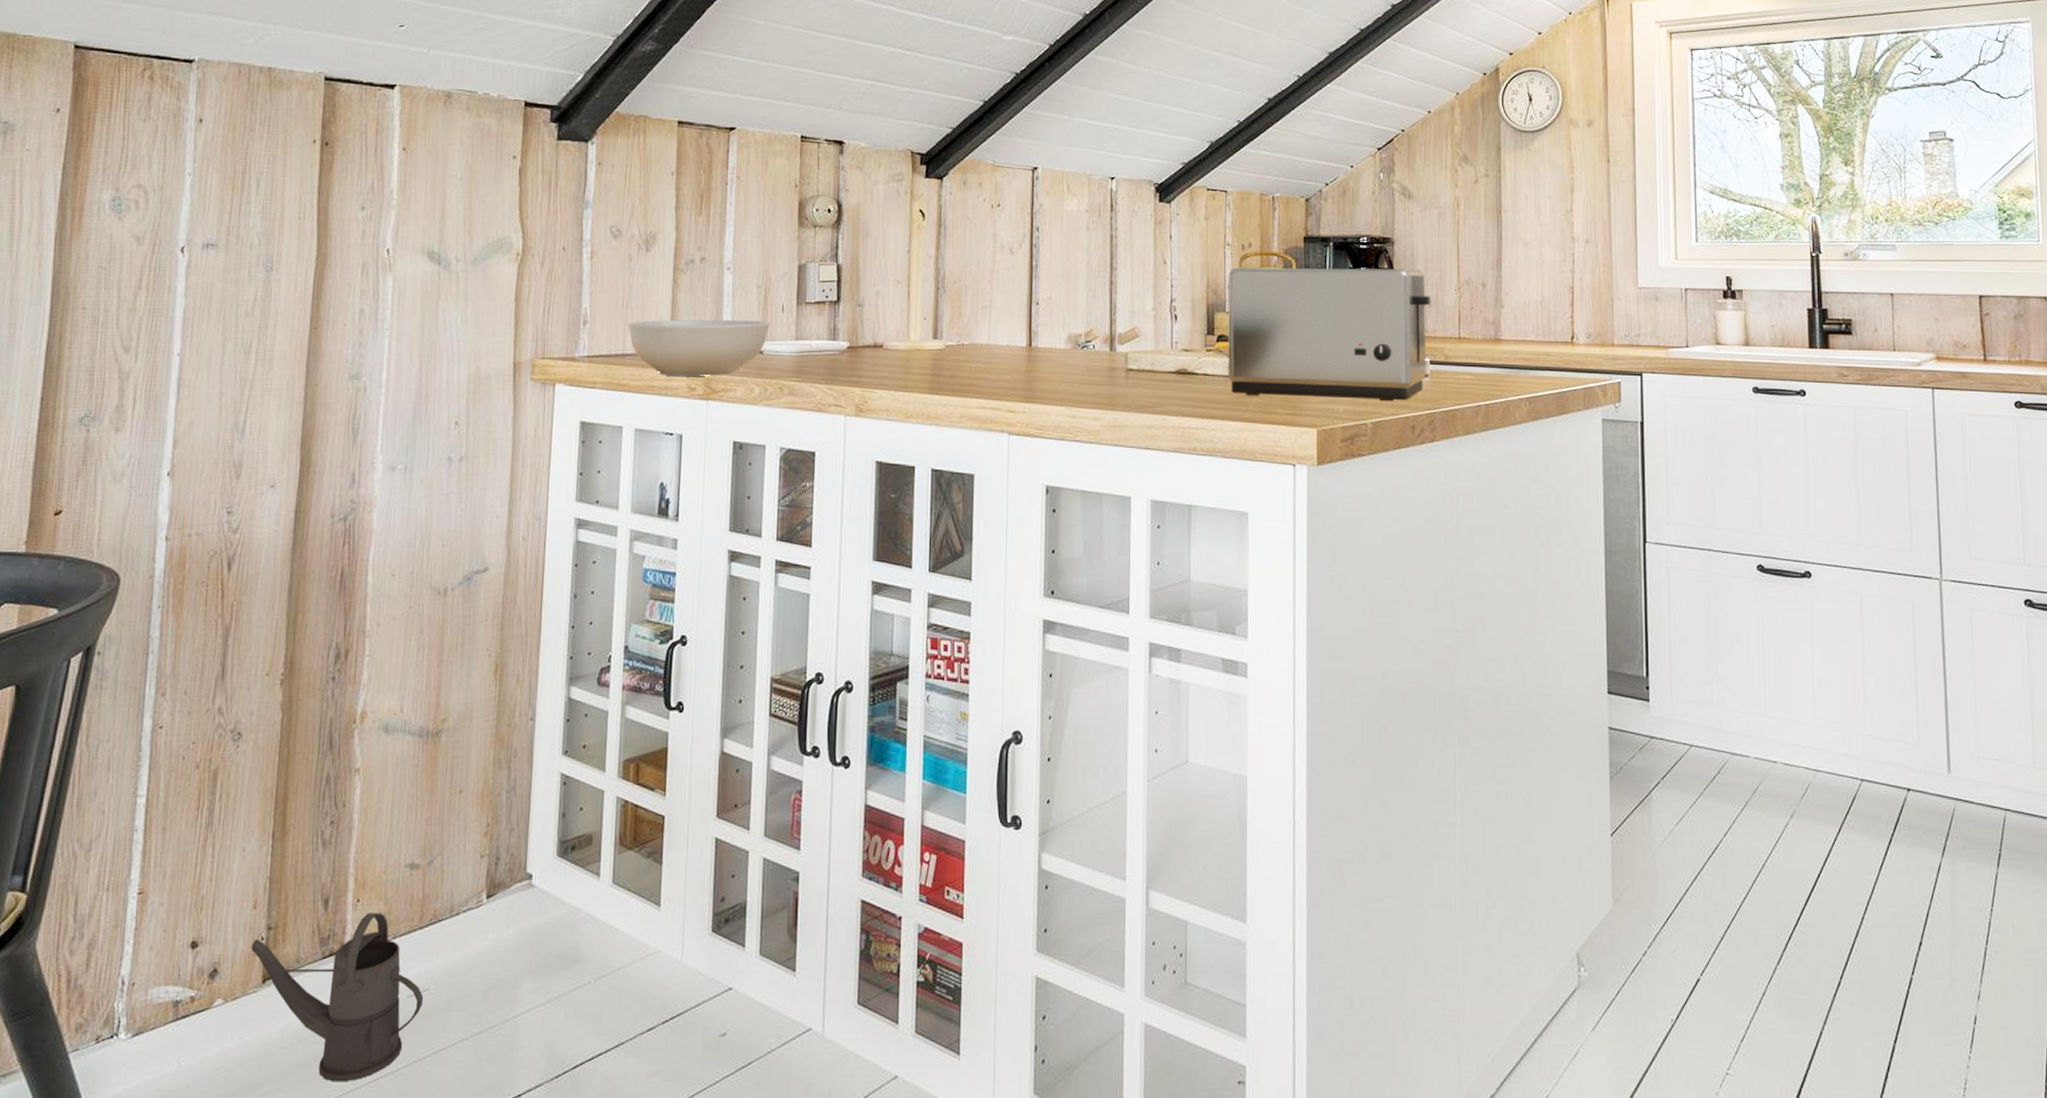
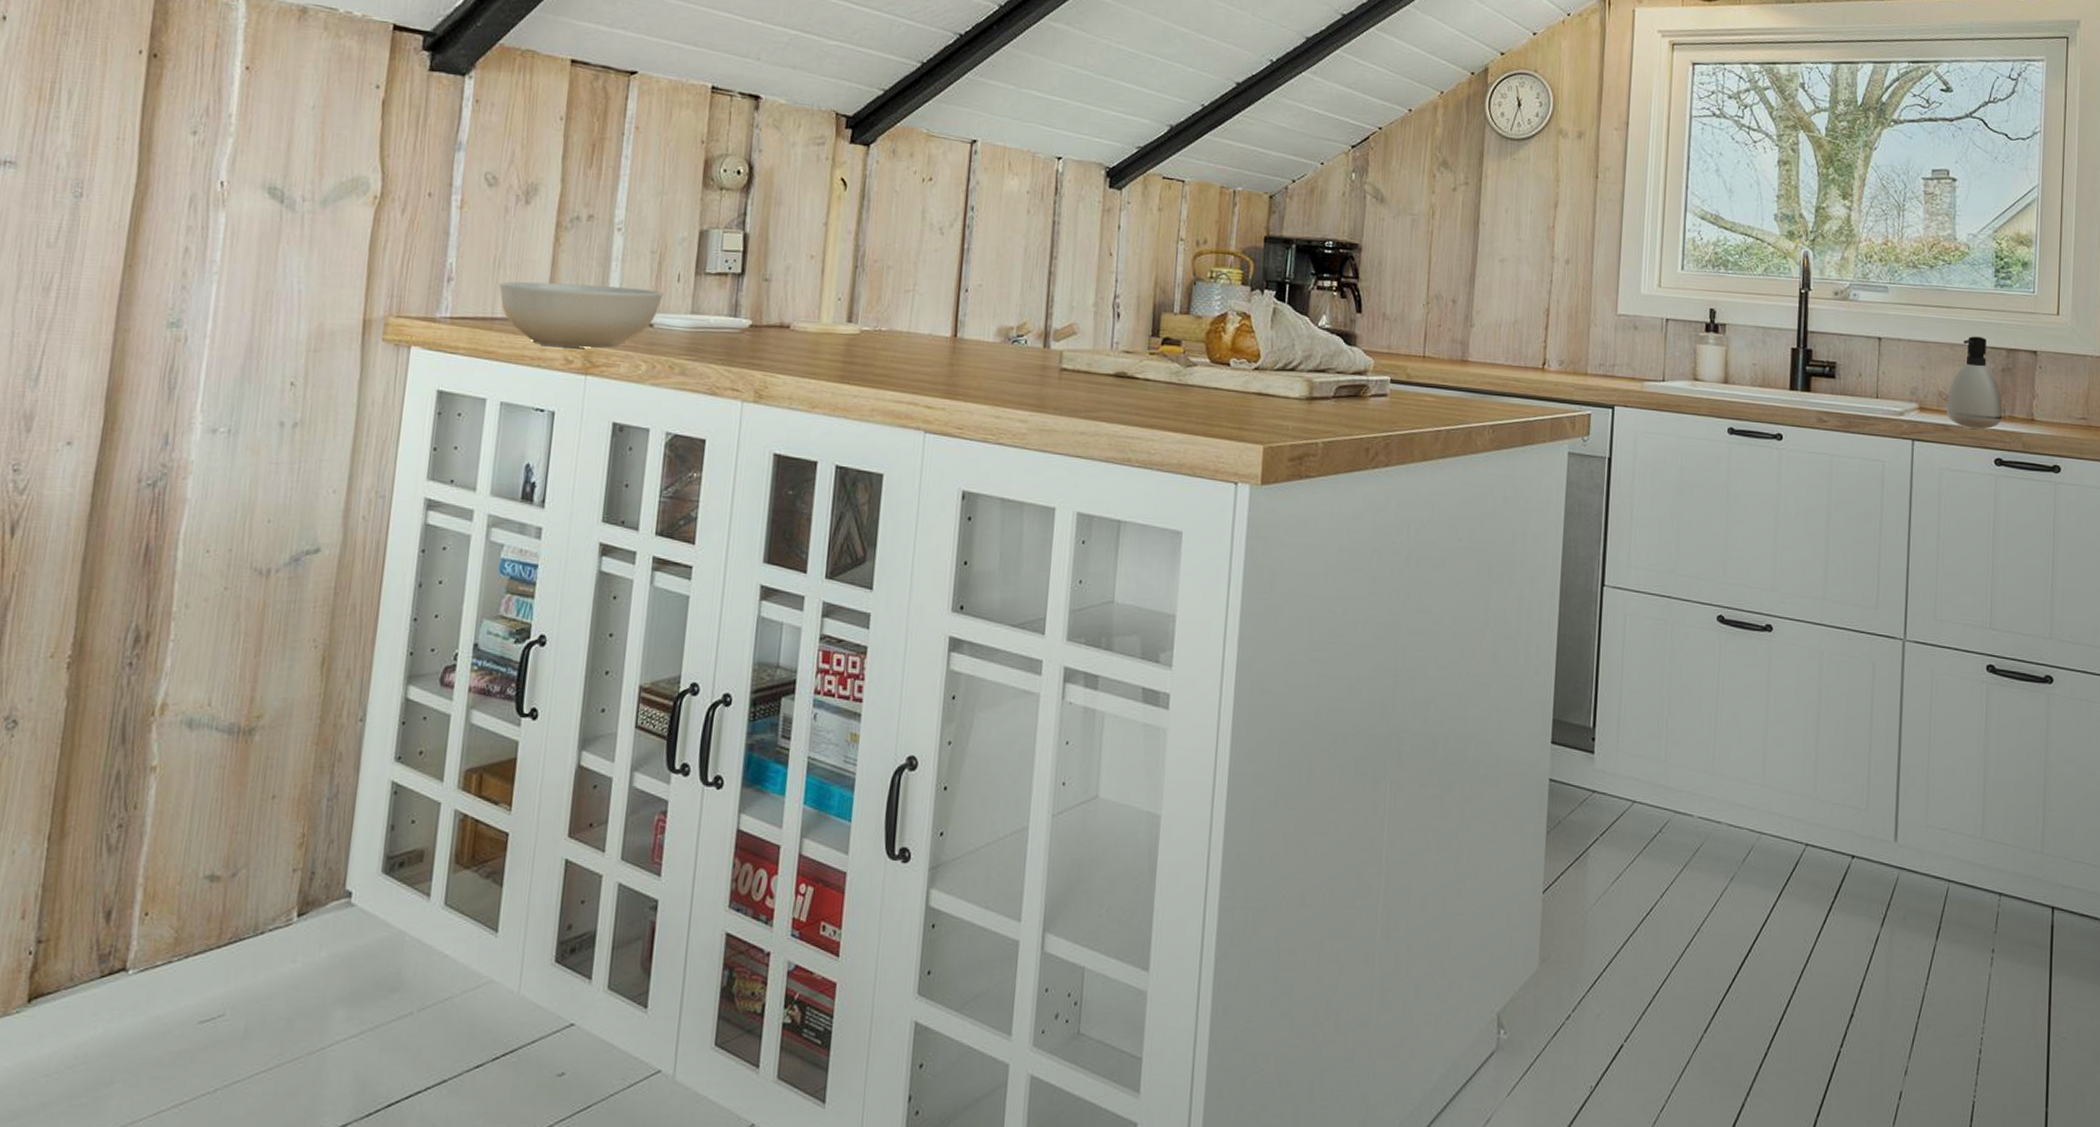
watering can: present [251,913,424,1082] -> none [16,928,218,1115]
toaster: present [1228,267,1431,402] -> none [1171,265,1397,421]
soap dispenser: none [1962,286,2019,374] -> present [1946,336,2003,430]

